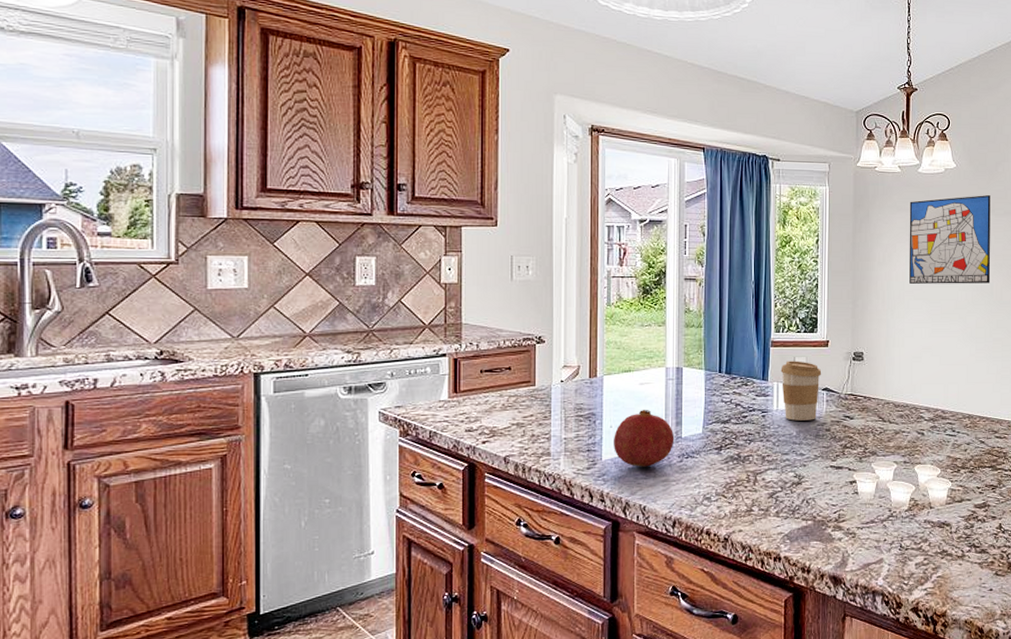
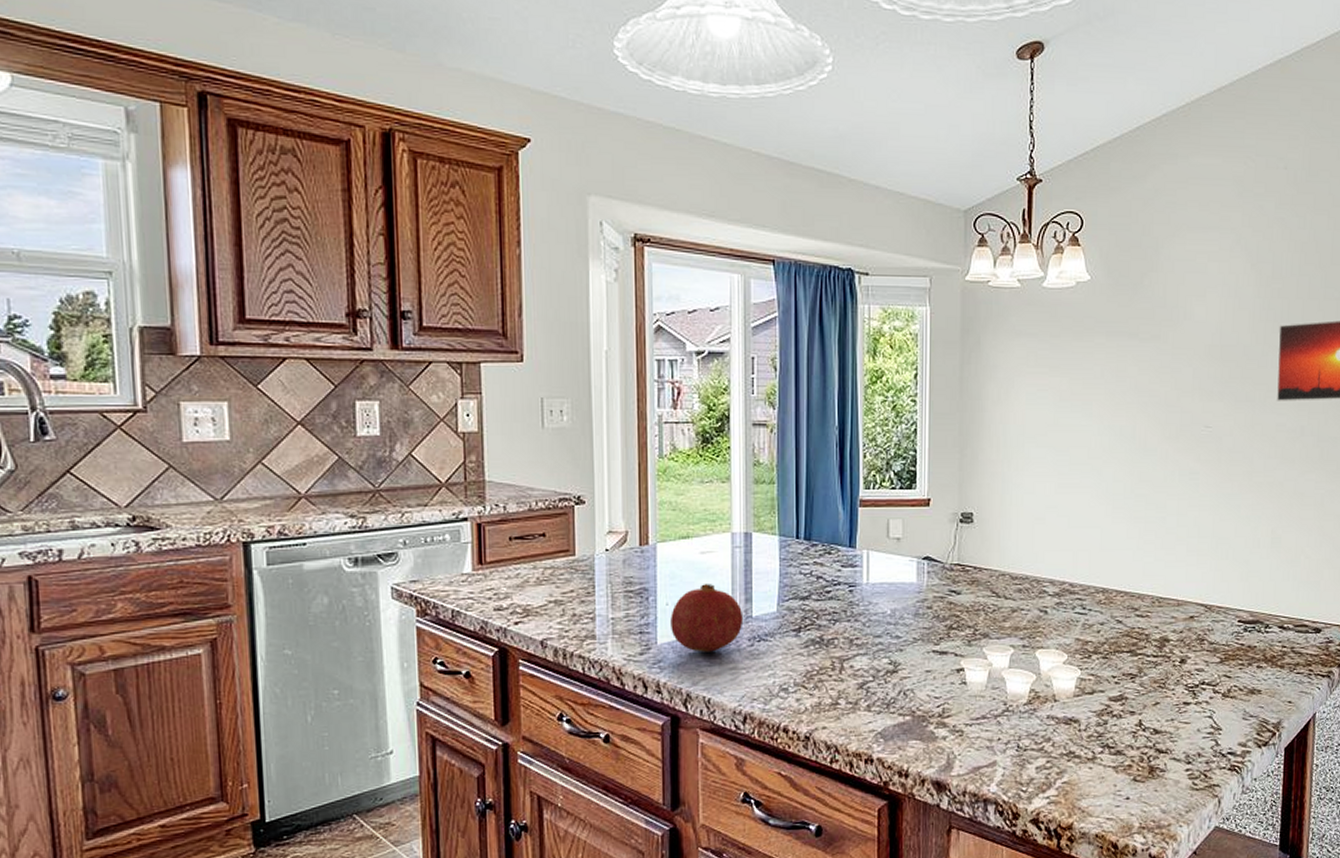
coffee cup: present [780,361,822,421] -> none [871,523,922,597]
wall art: present [909,195,991,284] -> none [1030,315,1134,428]

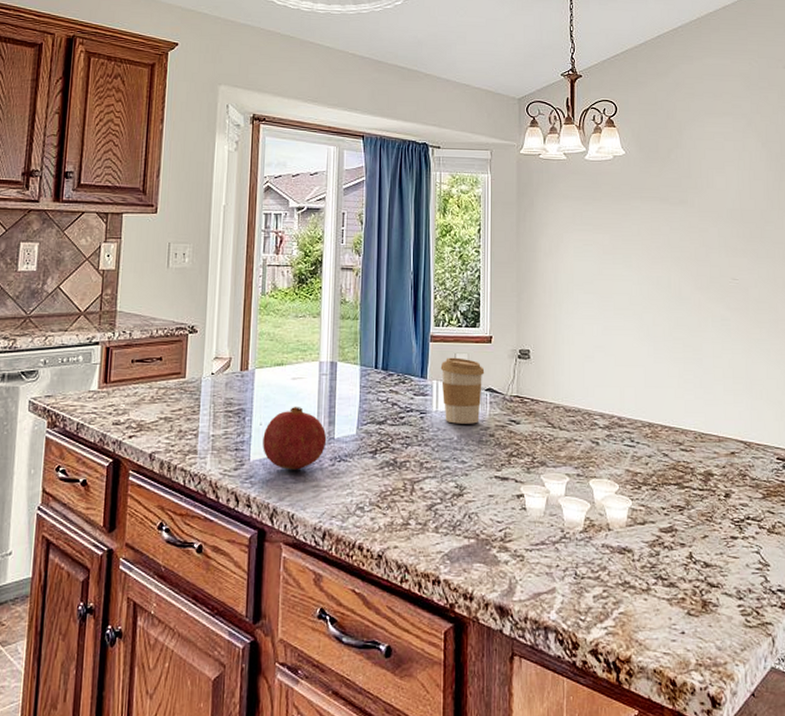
coffee cup: none [871,523,922,597] -> present [440,357,485,424]

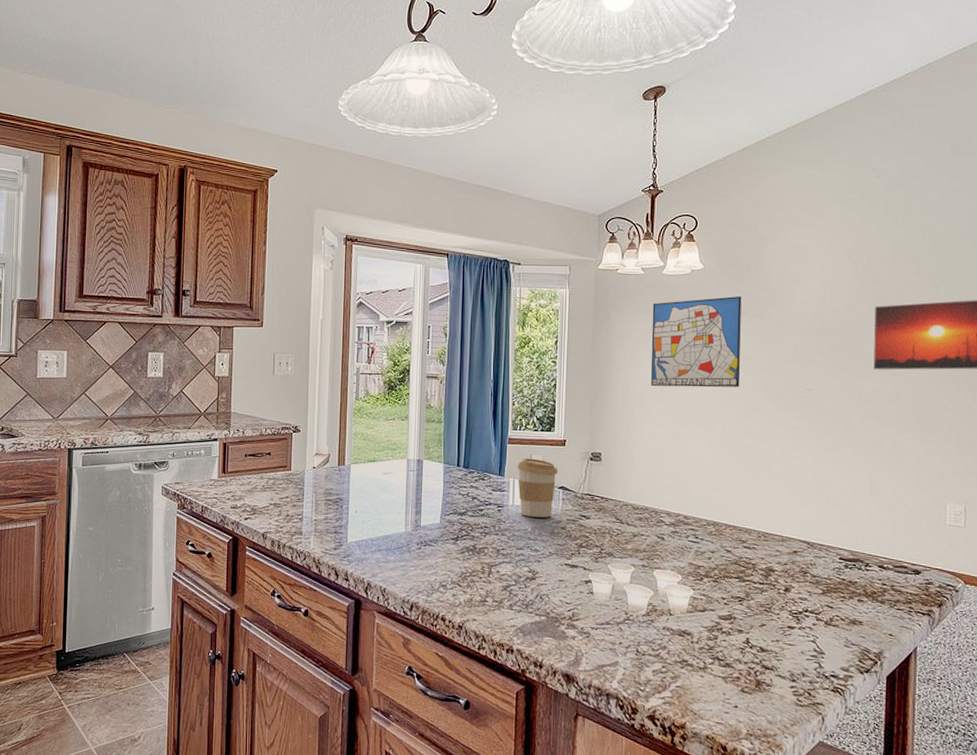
fruit: present [263,407,327,470] -> none [358,498,414,552]
wall art: none [576,183,667,278] -> present [651,296,742,388]

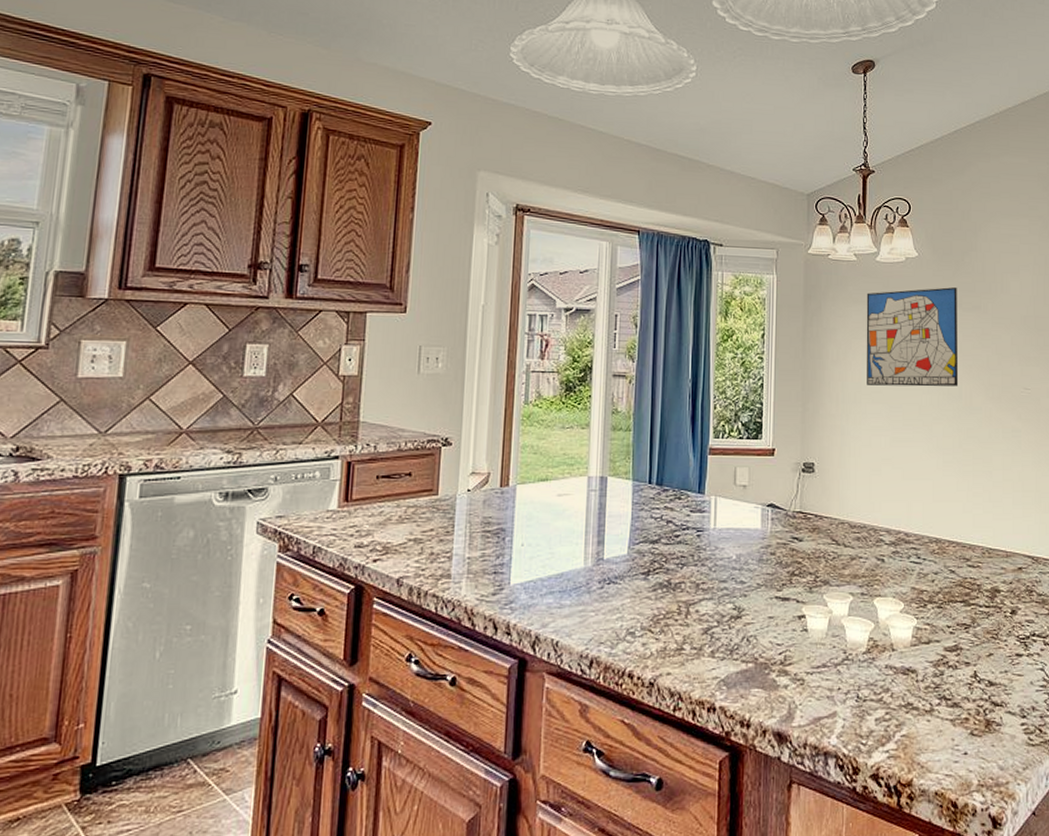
coffee cup: present [517,458,558,518] -> none [719,471,767,542]

